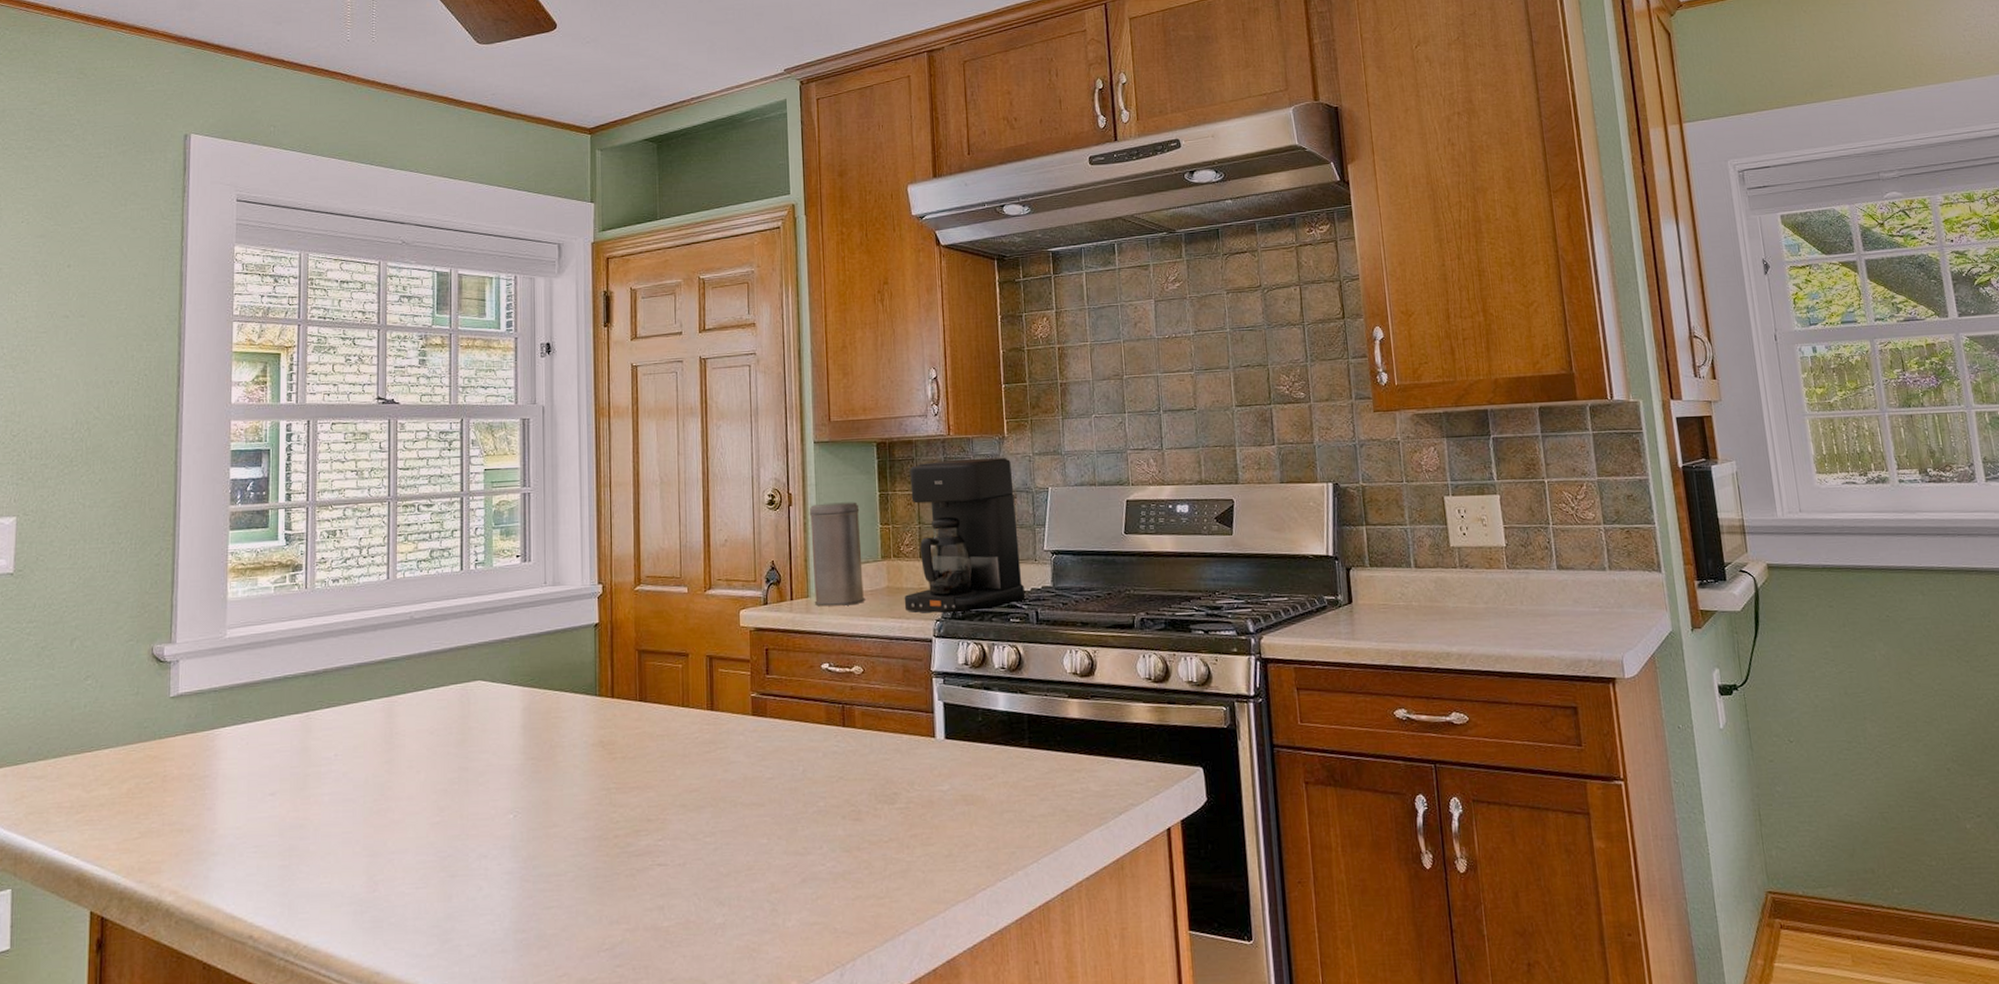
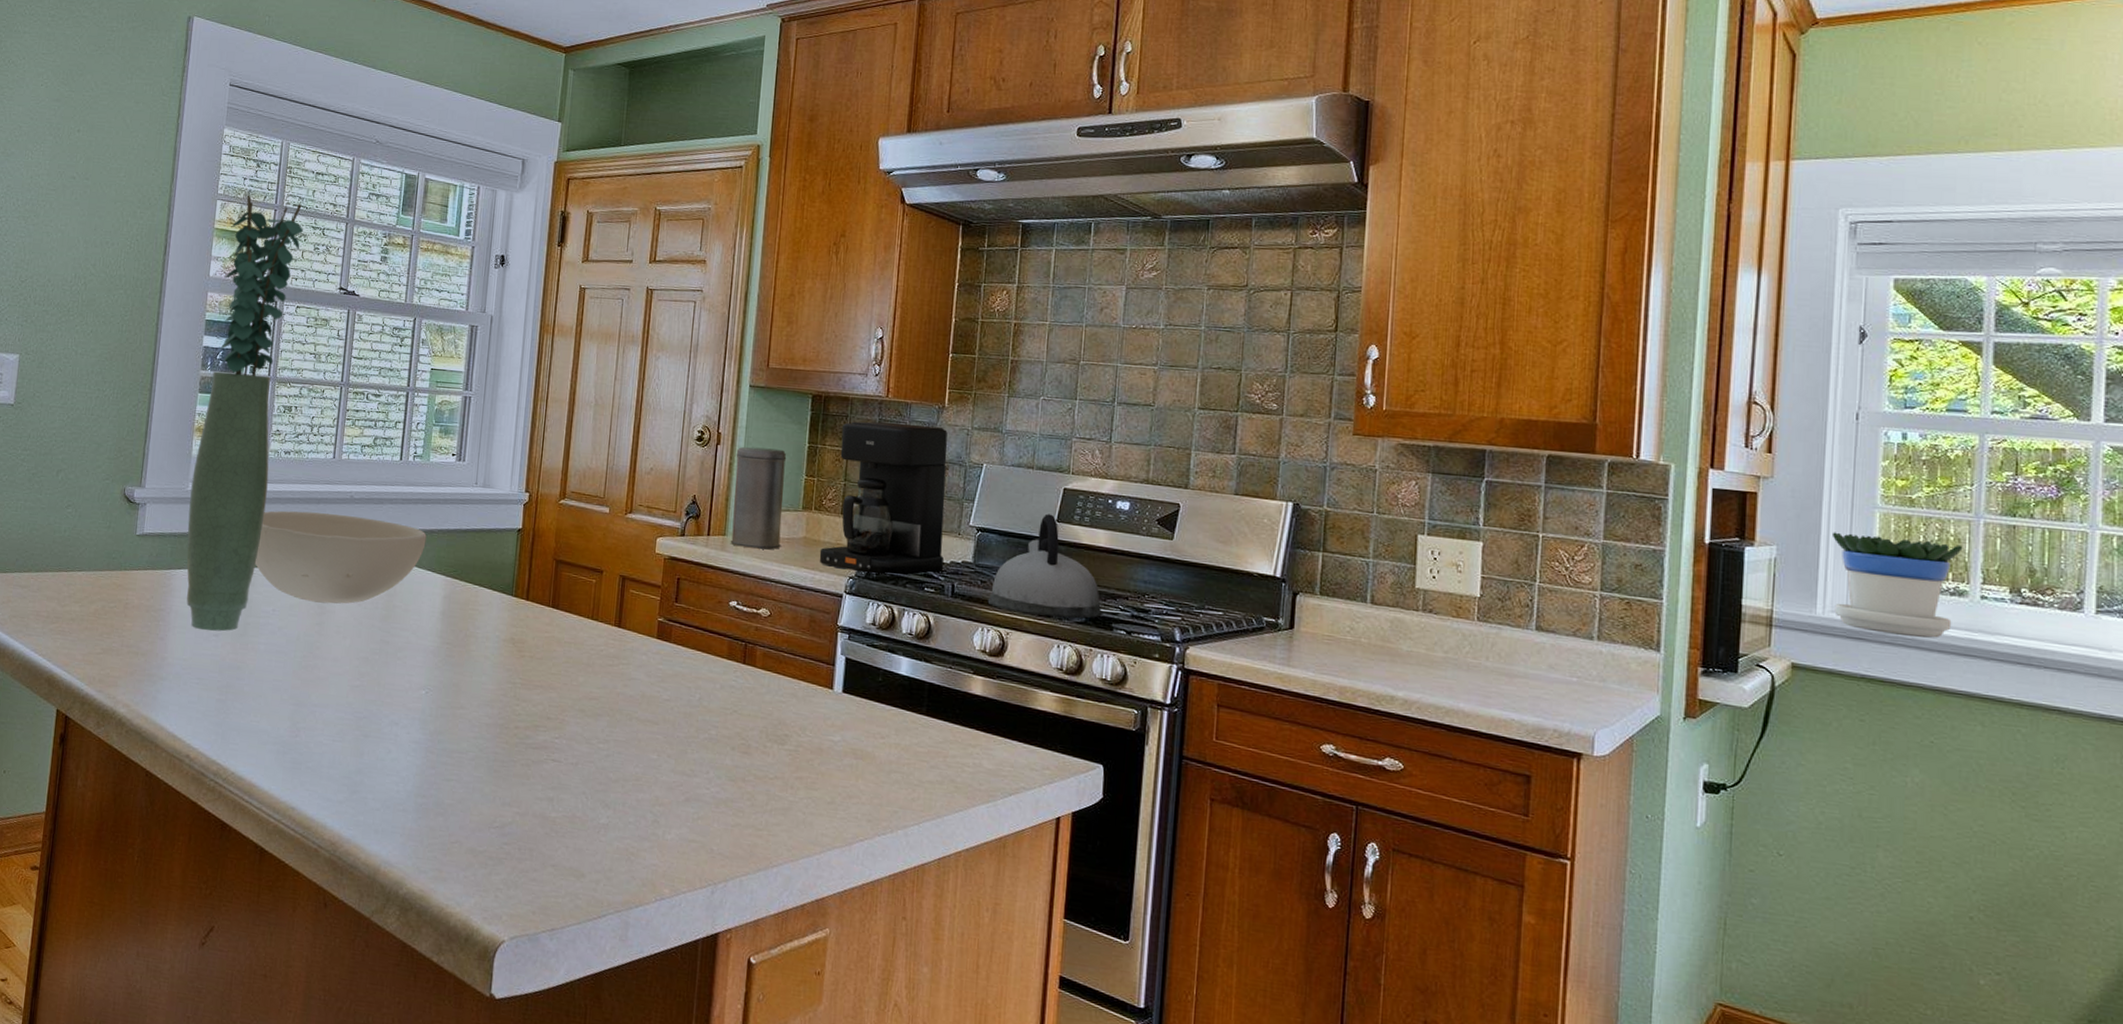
vase: none [229,313,331,791] -> present [186,195,303,632]
bowl: none [310,637,498,739] -> present [255,510,427,604]
kettle: none [1071,527,1181,629] -> present [987,513,1103,619]
flowerpot: none [1776,438,1882,526] -> present [1833,532,1963,638]

